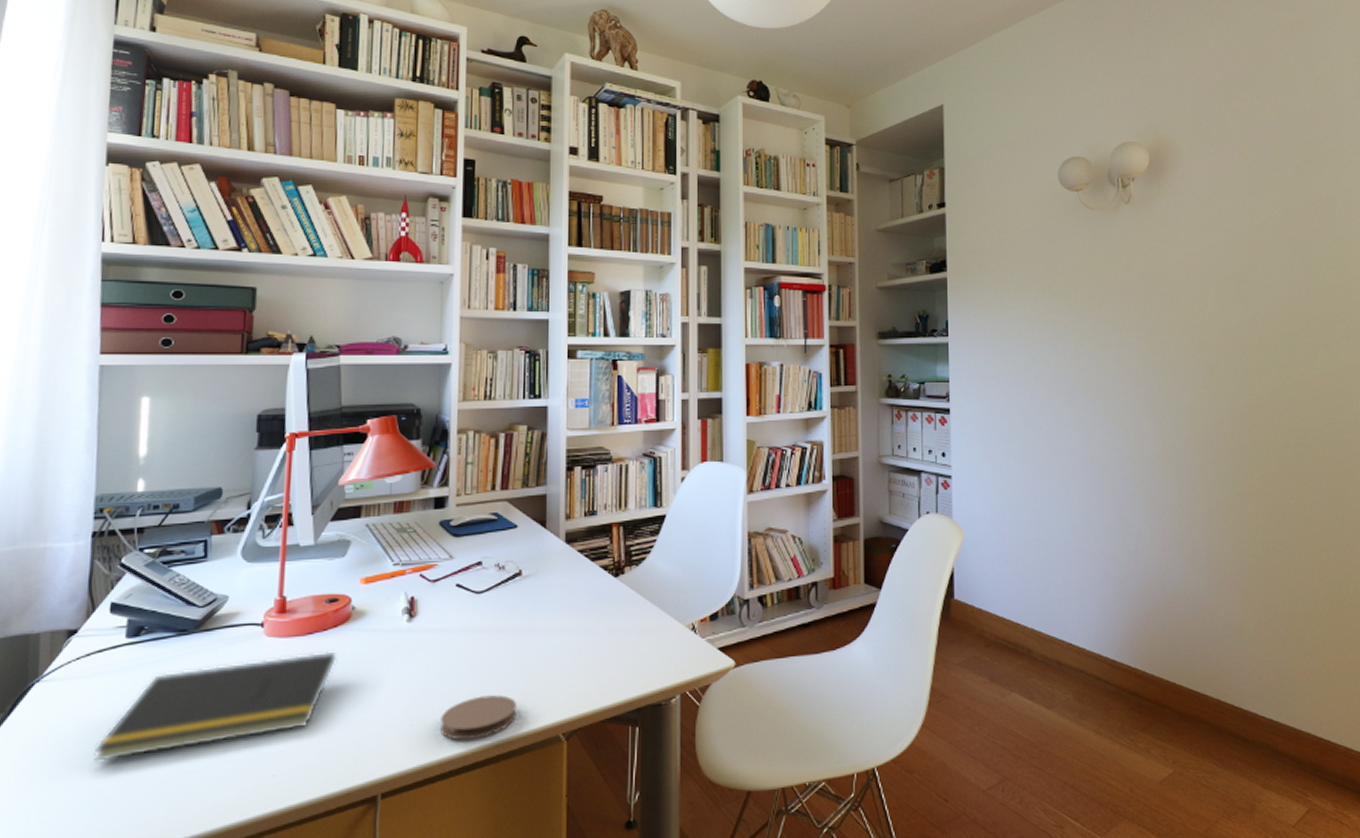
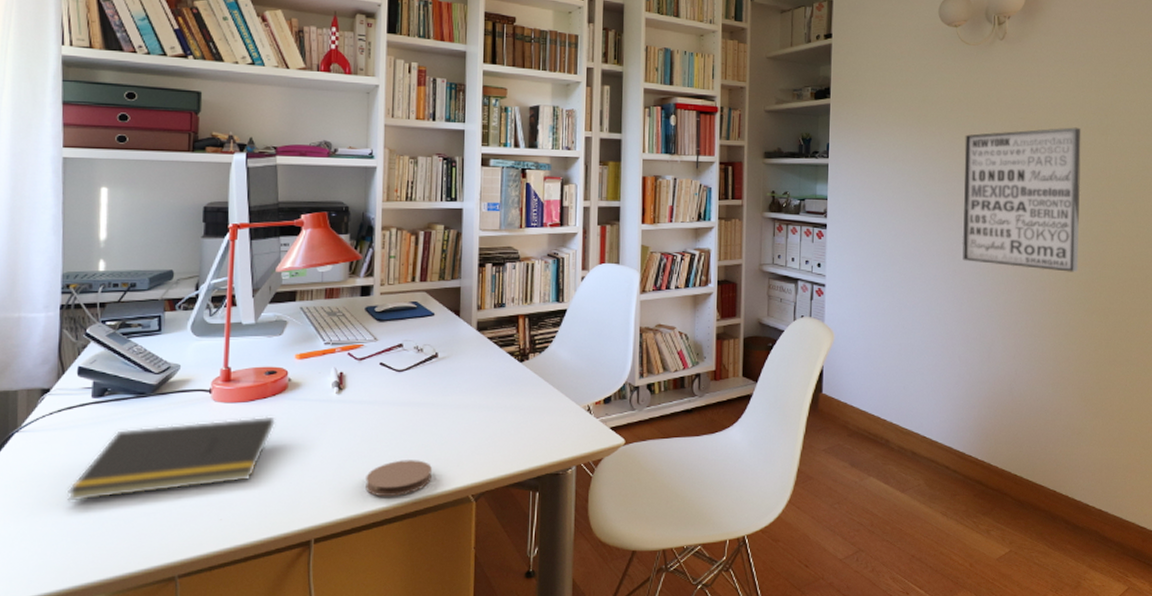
wall art: none [1094,294,1227,452] -> present [962,127,1081,272]

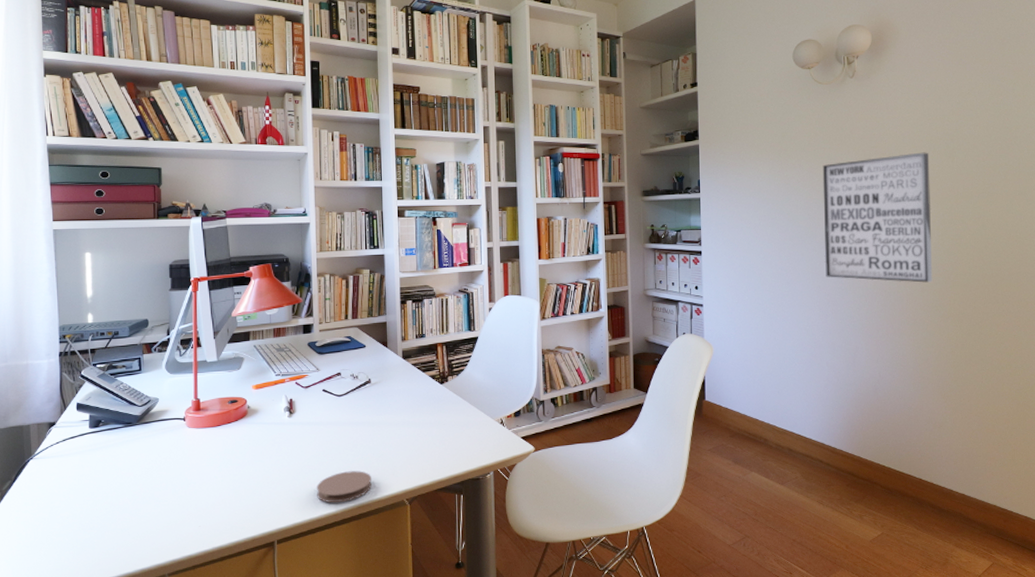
notepad: present [67,416,276,501] -> none [75,438,240,515]

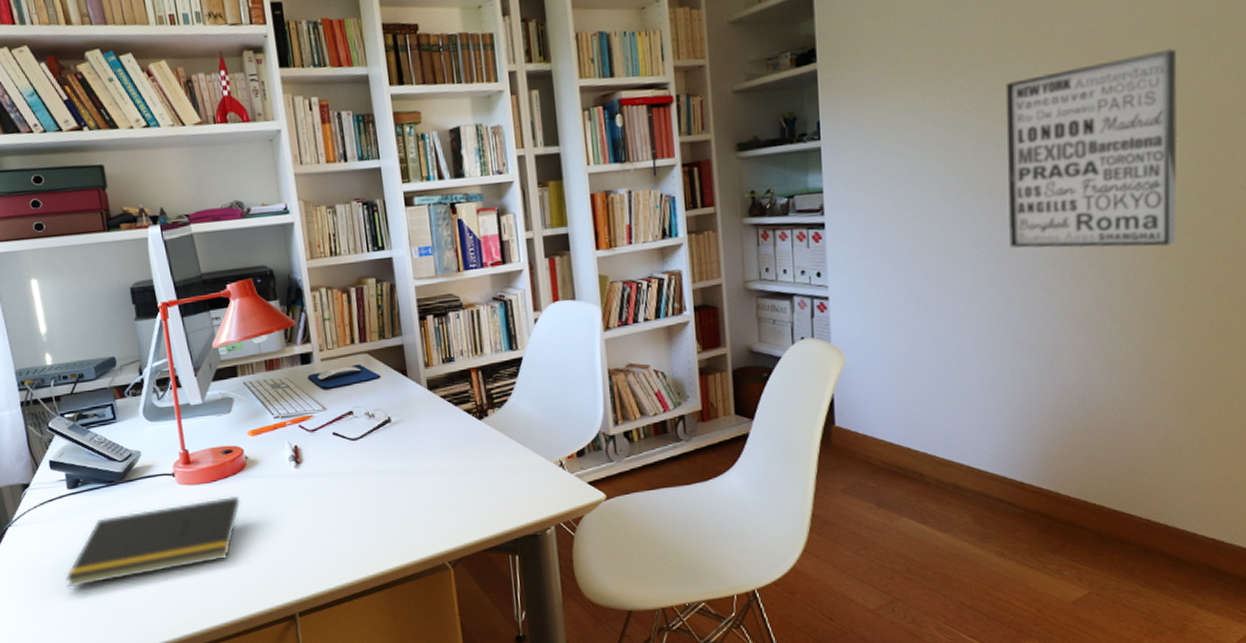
notepad: none [75,438,240,515] -> present [65,495,242,588]
coaster: present [317,471,372,503] -> none [338,529,404,569]

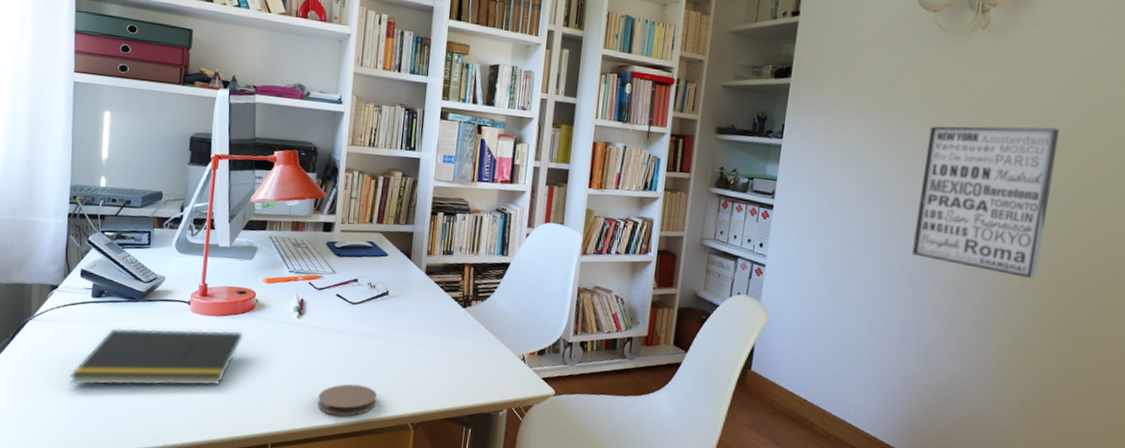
coaster: none [338,529,404,569] -> present [317,384,377,416]

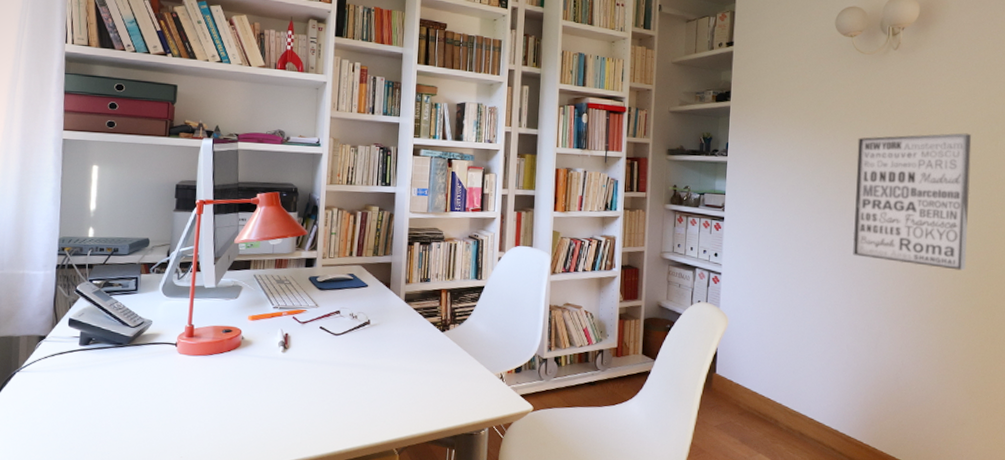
notepad: present [69,327,244,386] -> none [56,368,230,434]
coaster: present [317,384,377,416] -> none [304,413,362,446]

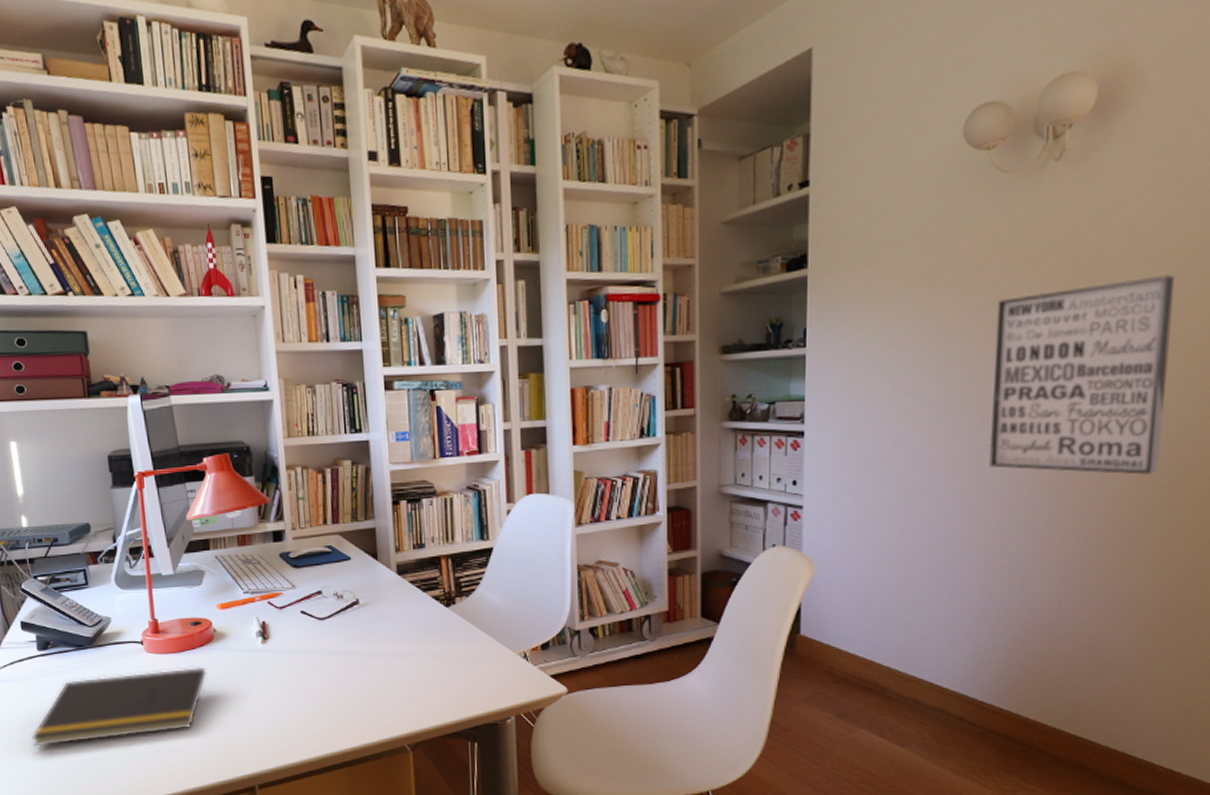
notepad: none [56,368,230,434] -> present [31,667,208,747]

